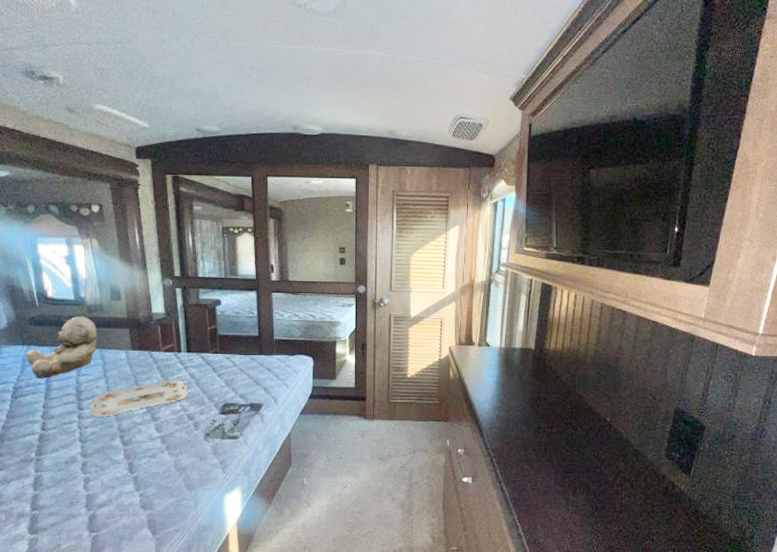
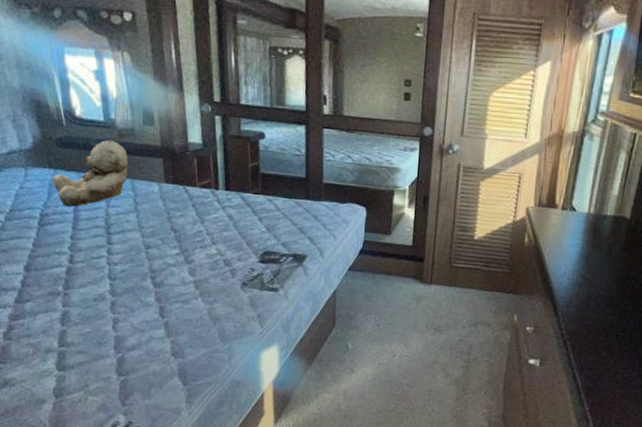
serving tray: present [89,379,189,417] -> none [118,219,226,254]

